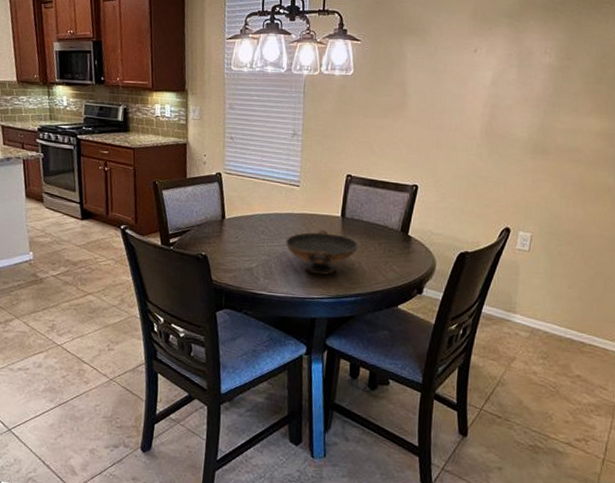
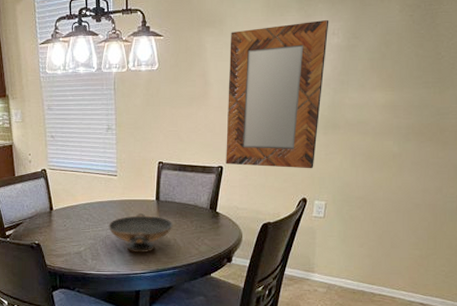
home mirror: none [421,37,541,196] -> present [226,19,329,169]

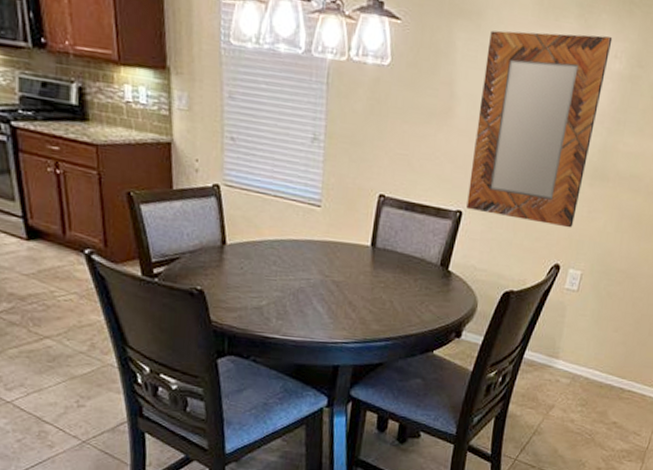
decorative bowl: present [107,213,173,253] -> none [301,261,391,316]

